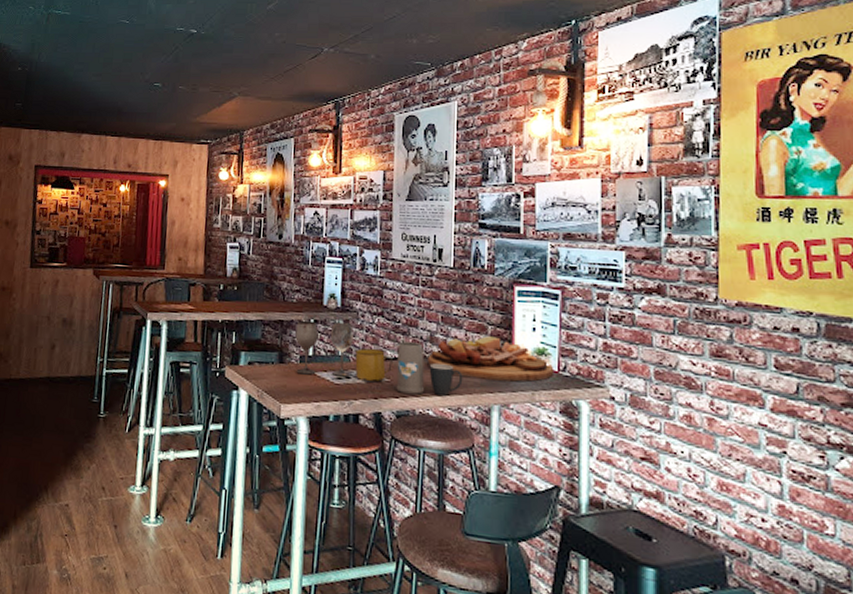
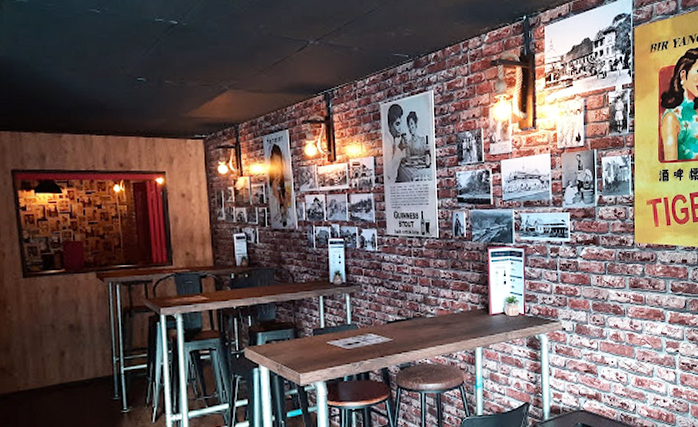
wineglass: present [295,320,354,377] -> none [307,295,360,345]
mug: present [354,347,393,382] -> none [361,314,394,343]
beer mug: present [396,341,425,395] -> none [397,305,423,349]
food platter: present [428,336,555,382] -> none [423,292,522,329]
mug: present [429,363,463,397] -> none [424,319,452,347]

